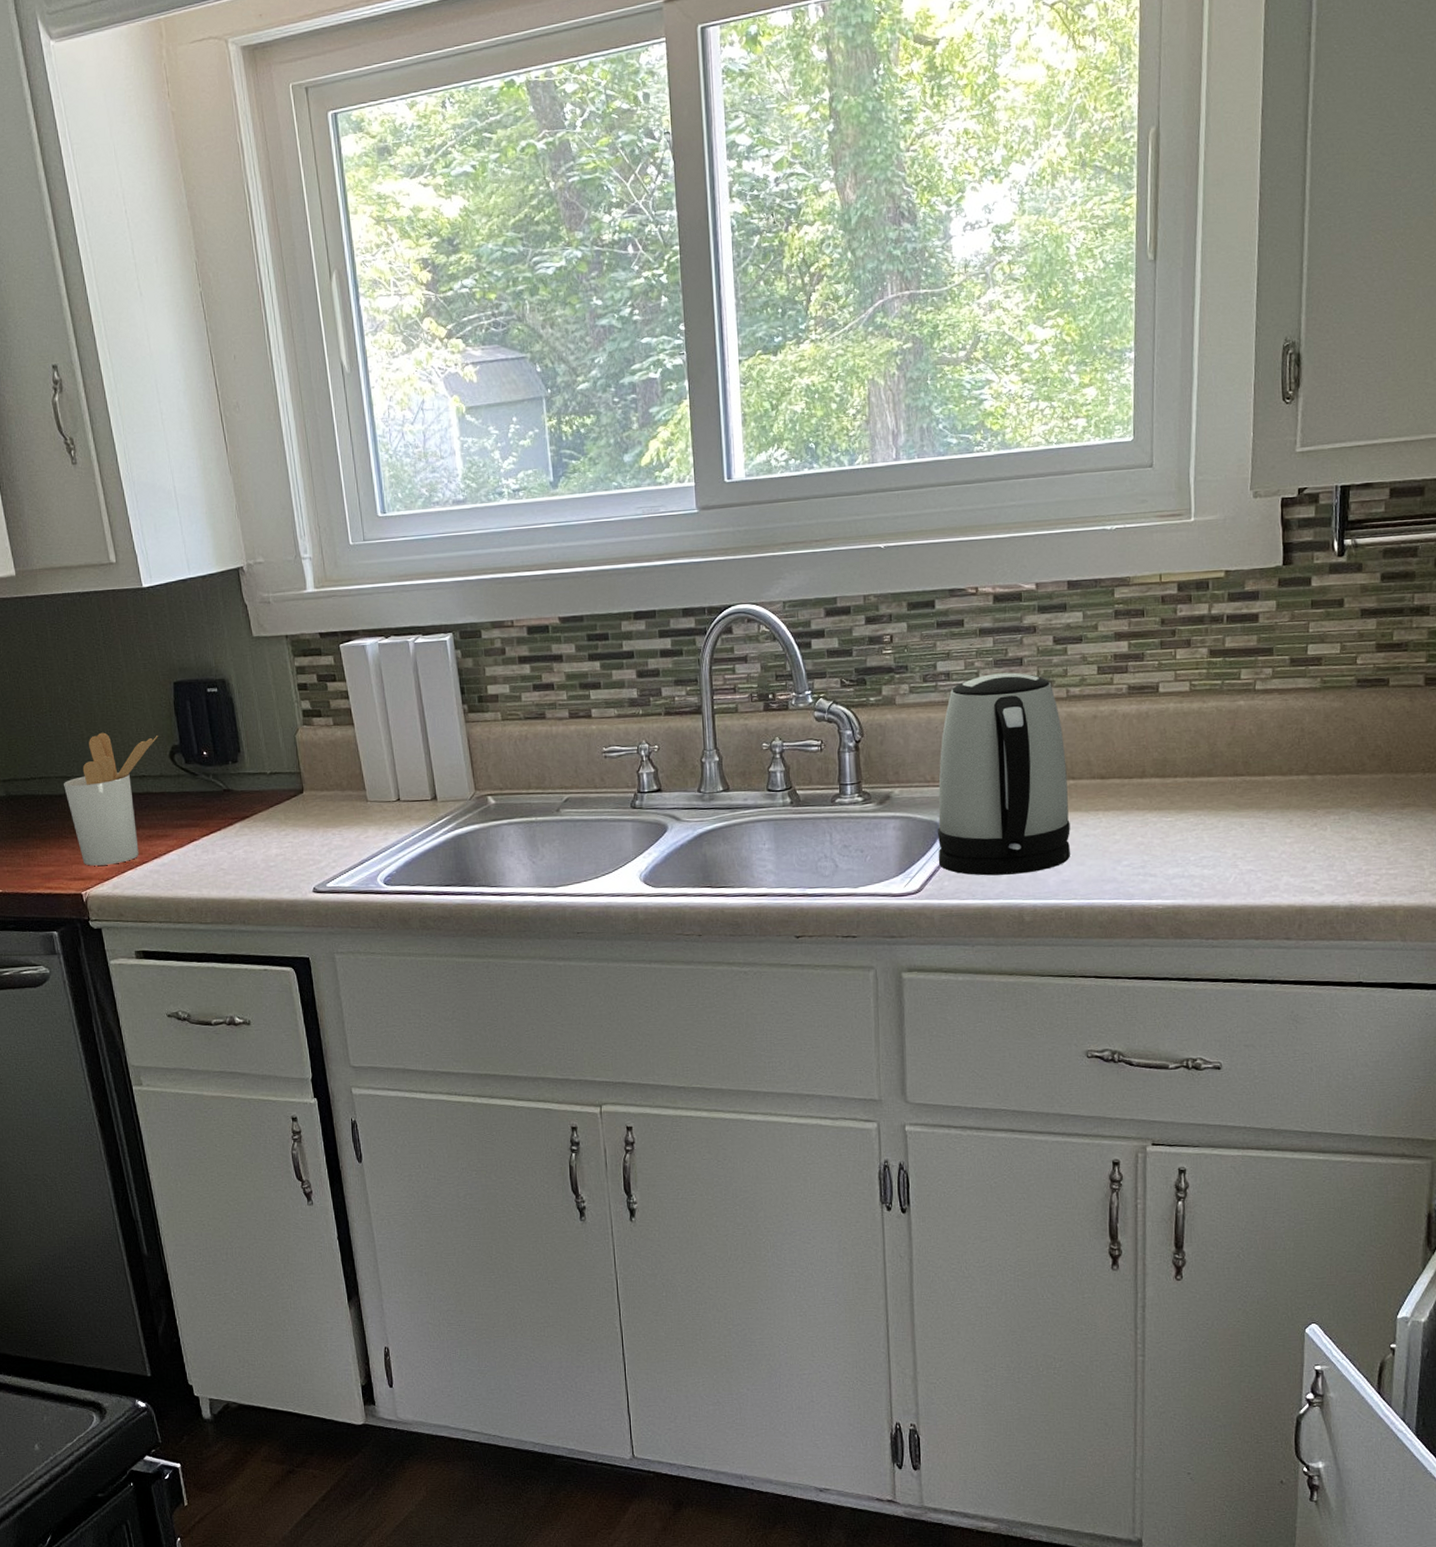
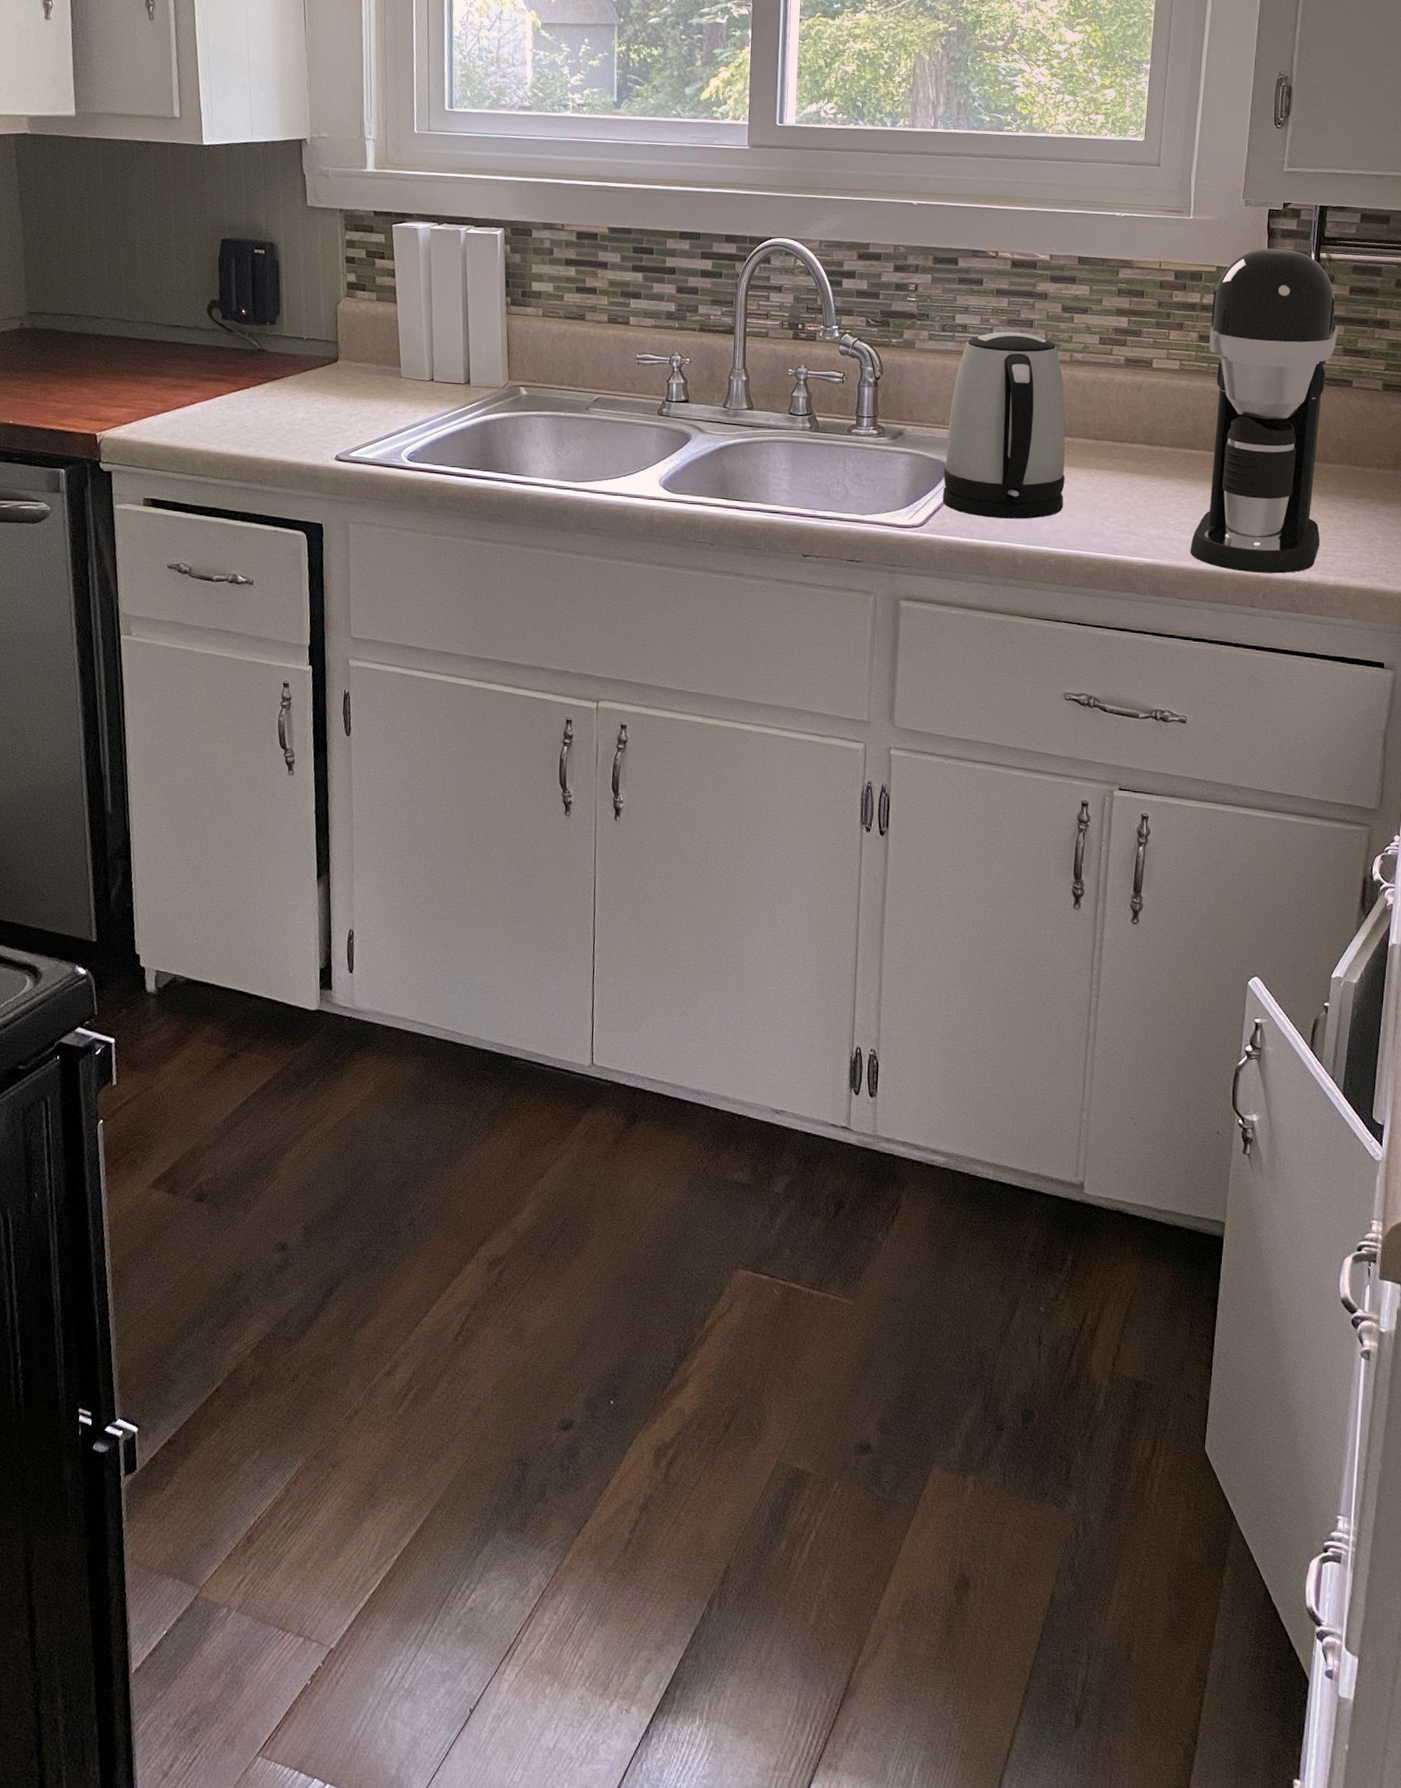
utensil holder: present [64,732,159,866] -> none [93,278,199,409]
coffee maker: none [1214,540,1370,903] -> present [1190,248,1338,574]

